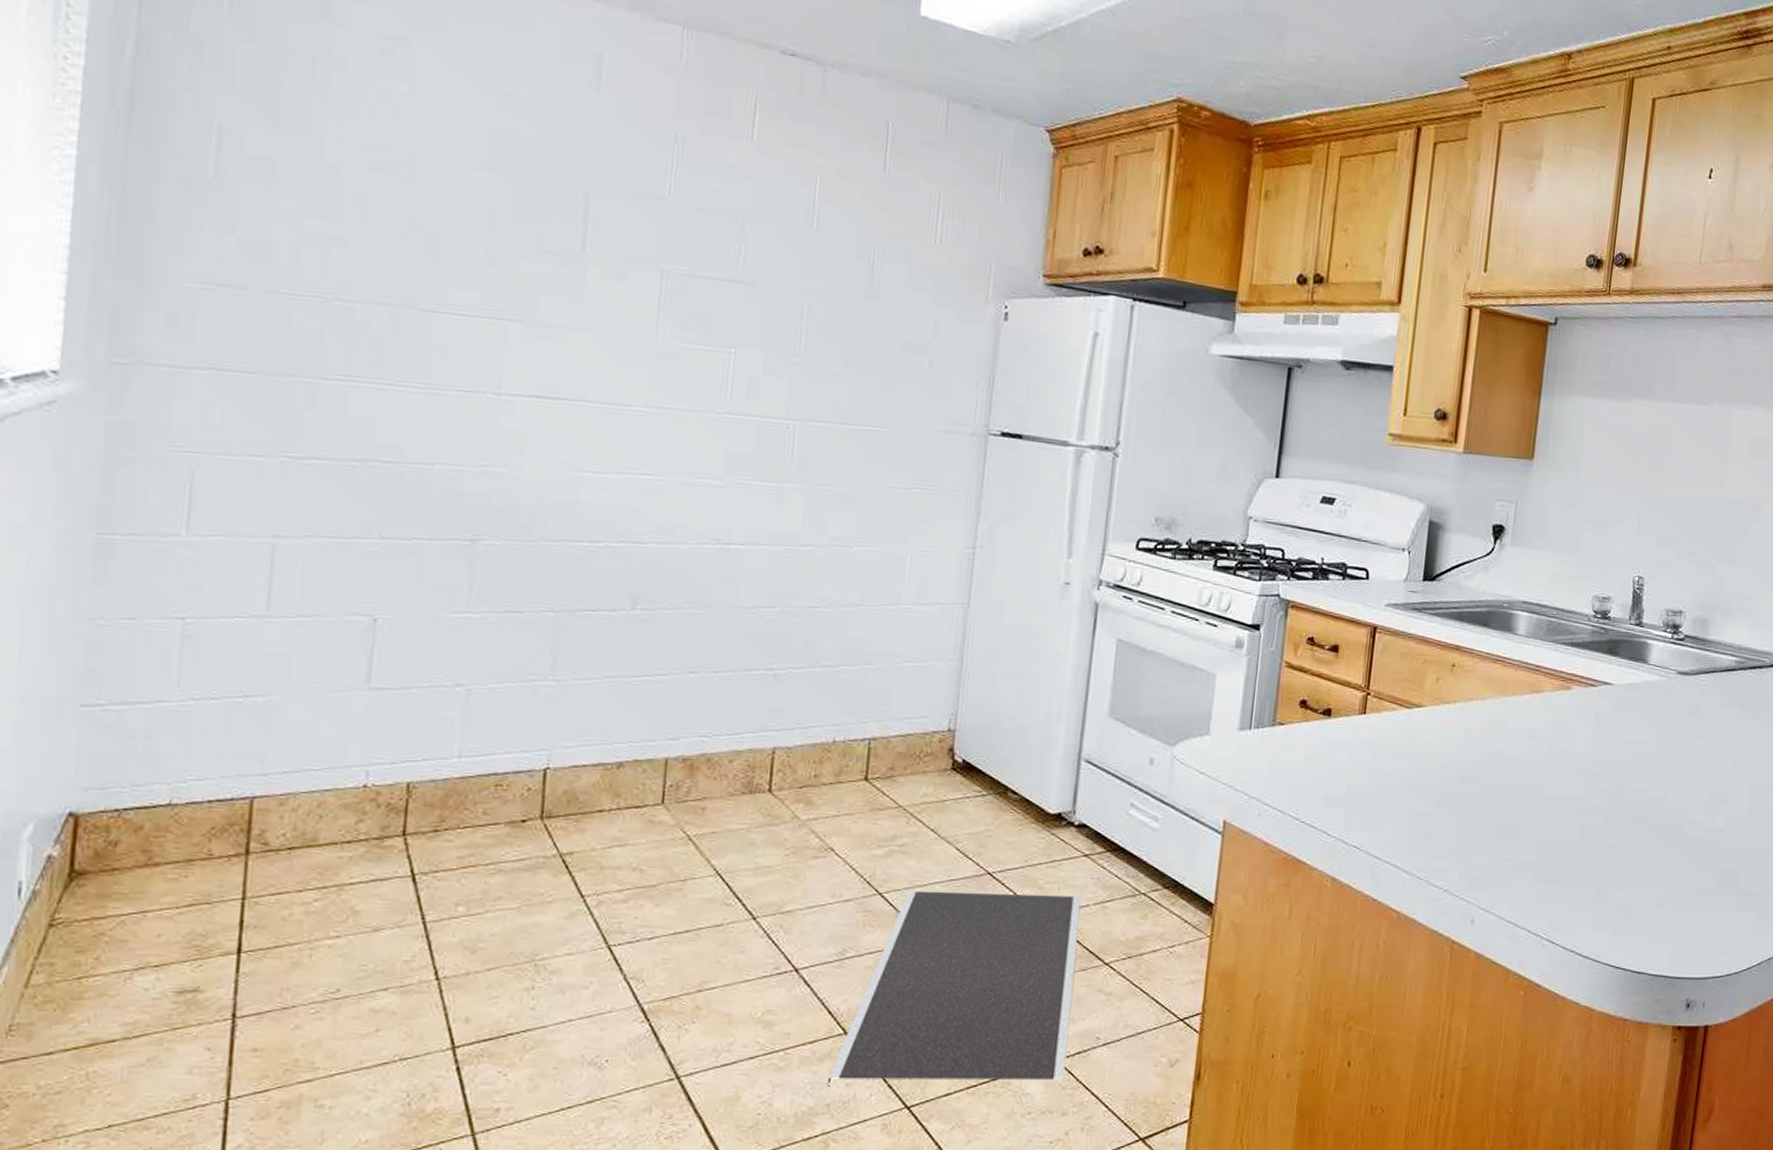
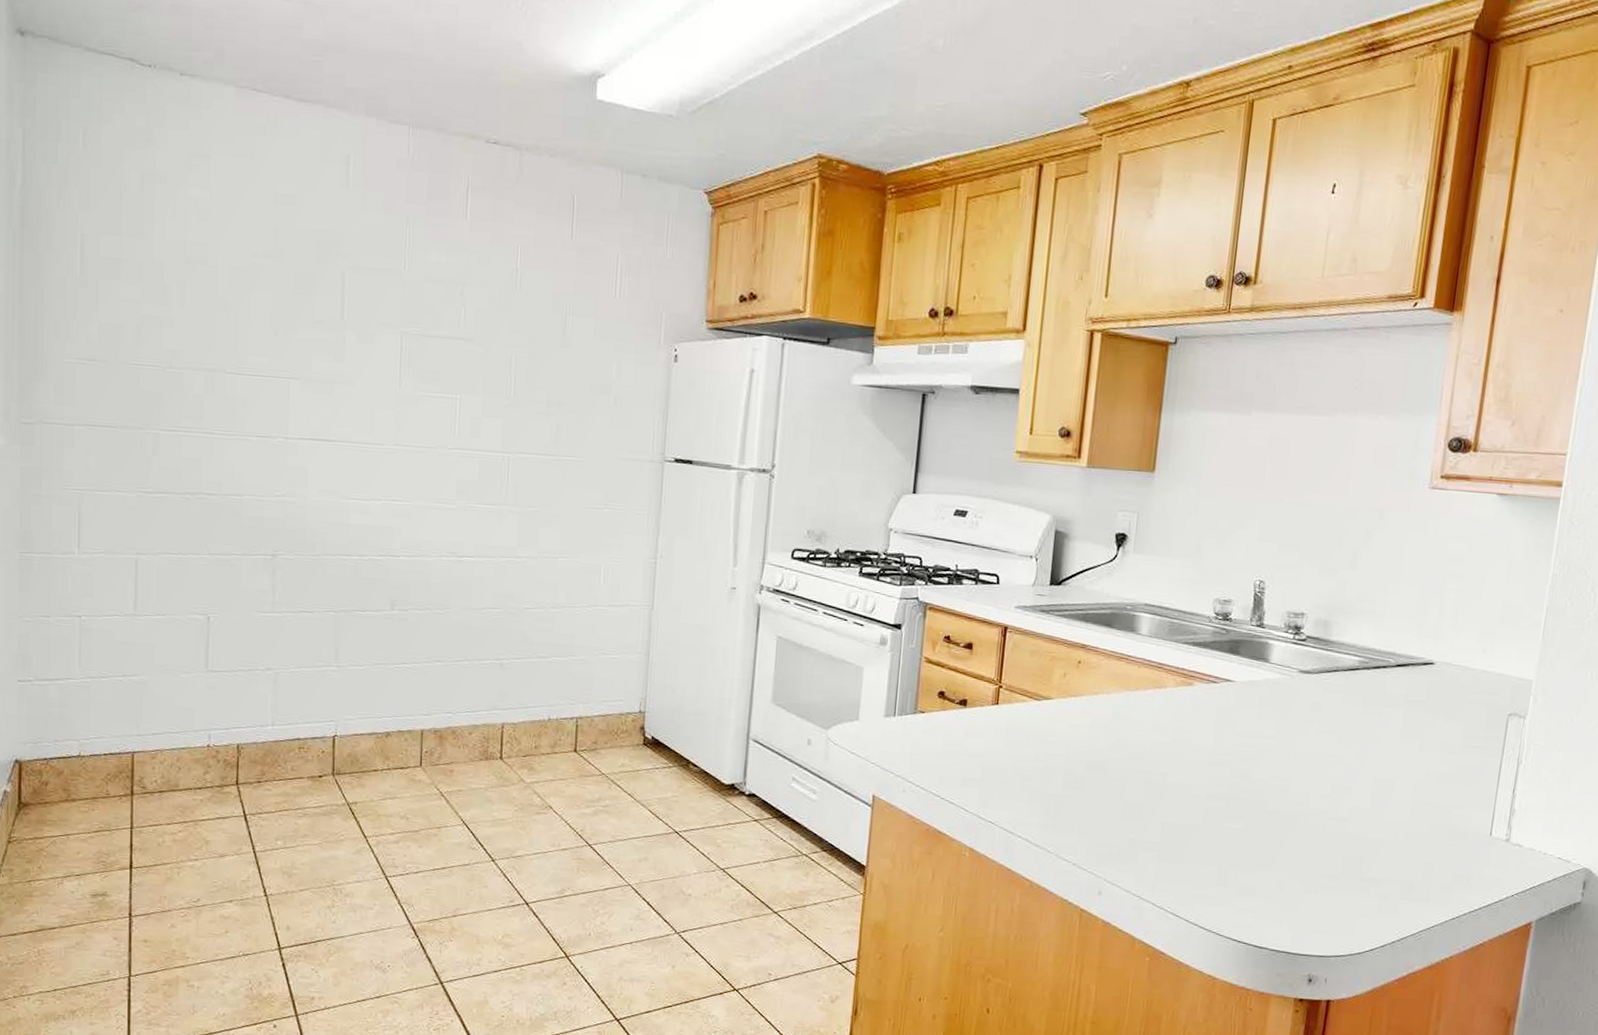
door mat: present [827,891,1082,1087] -> none [554,844,753,1006]

